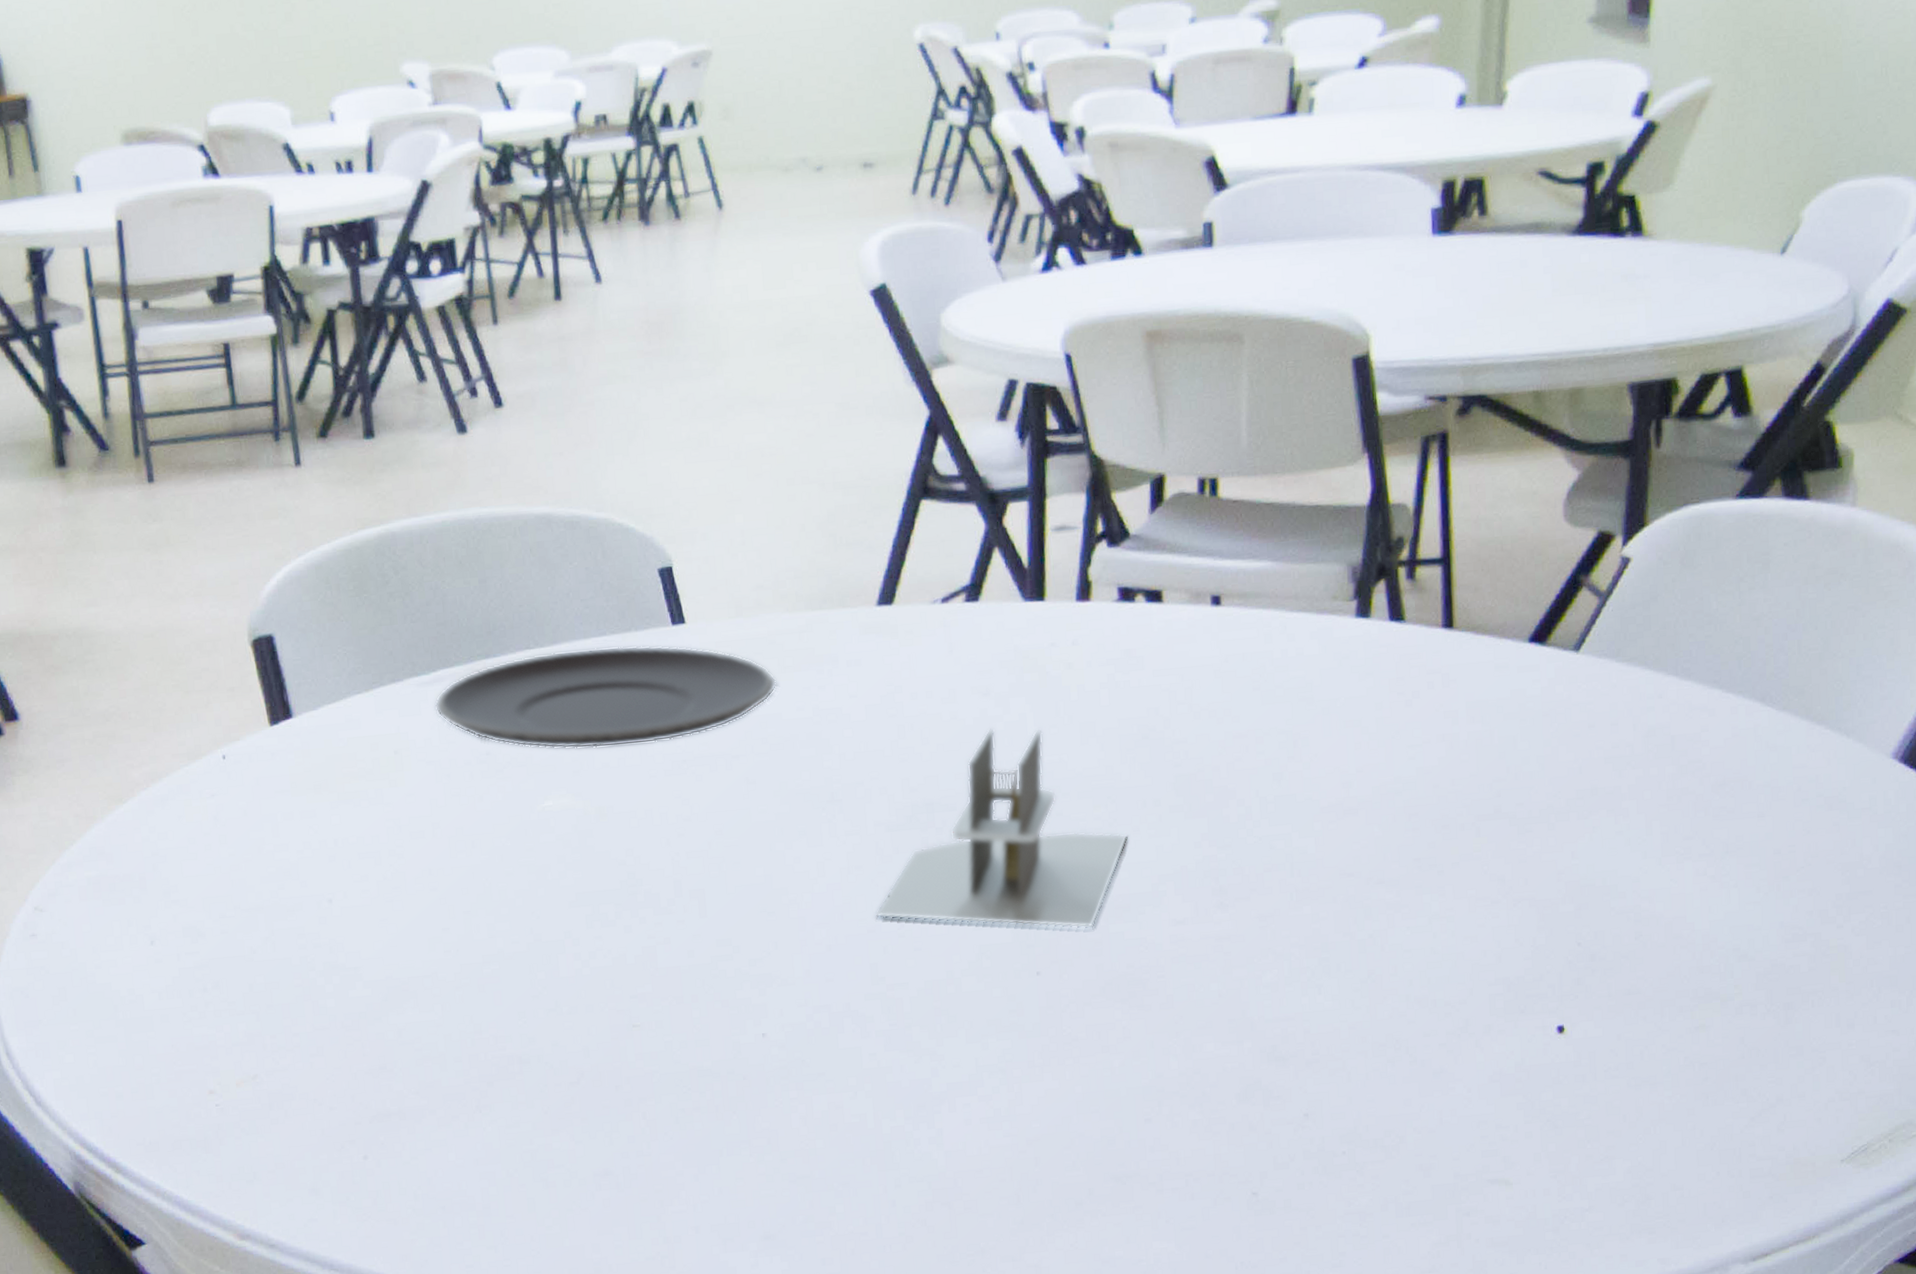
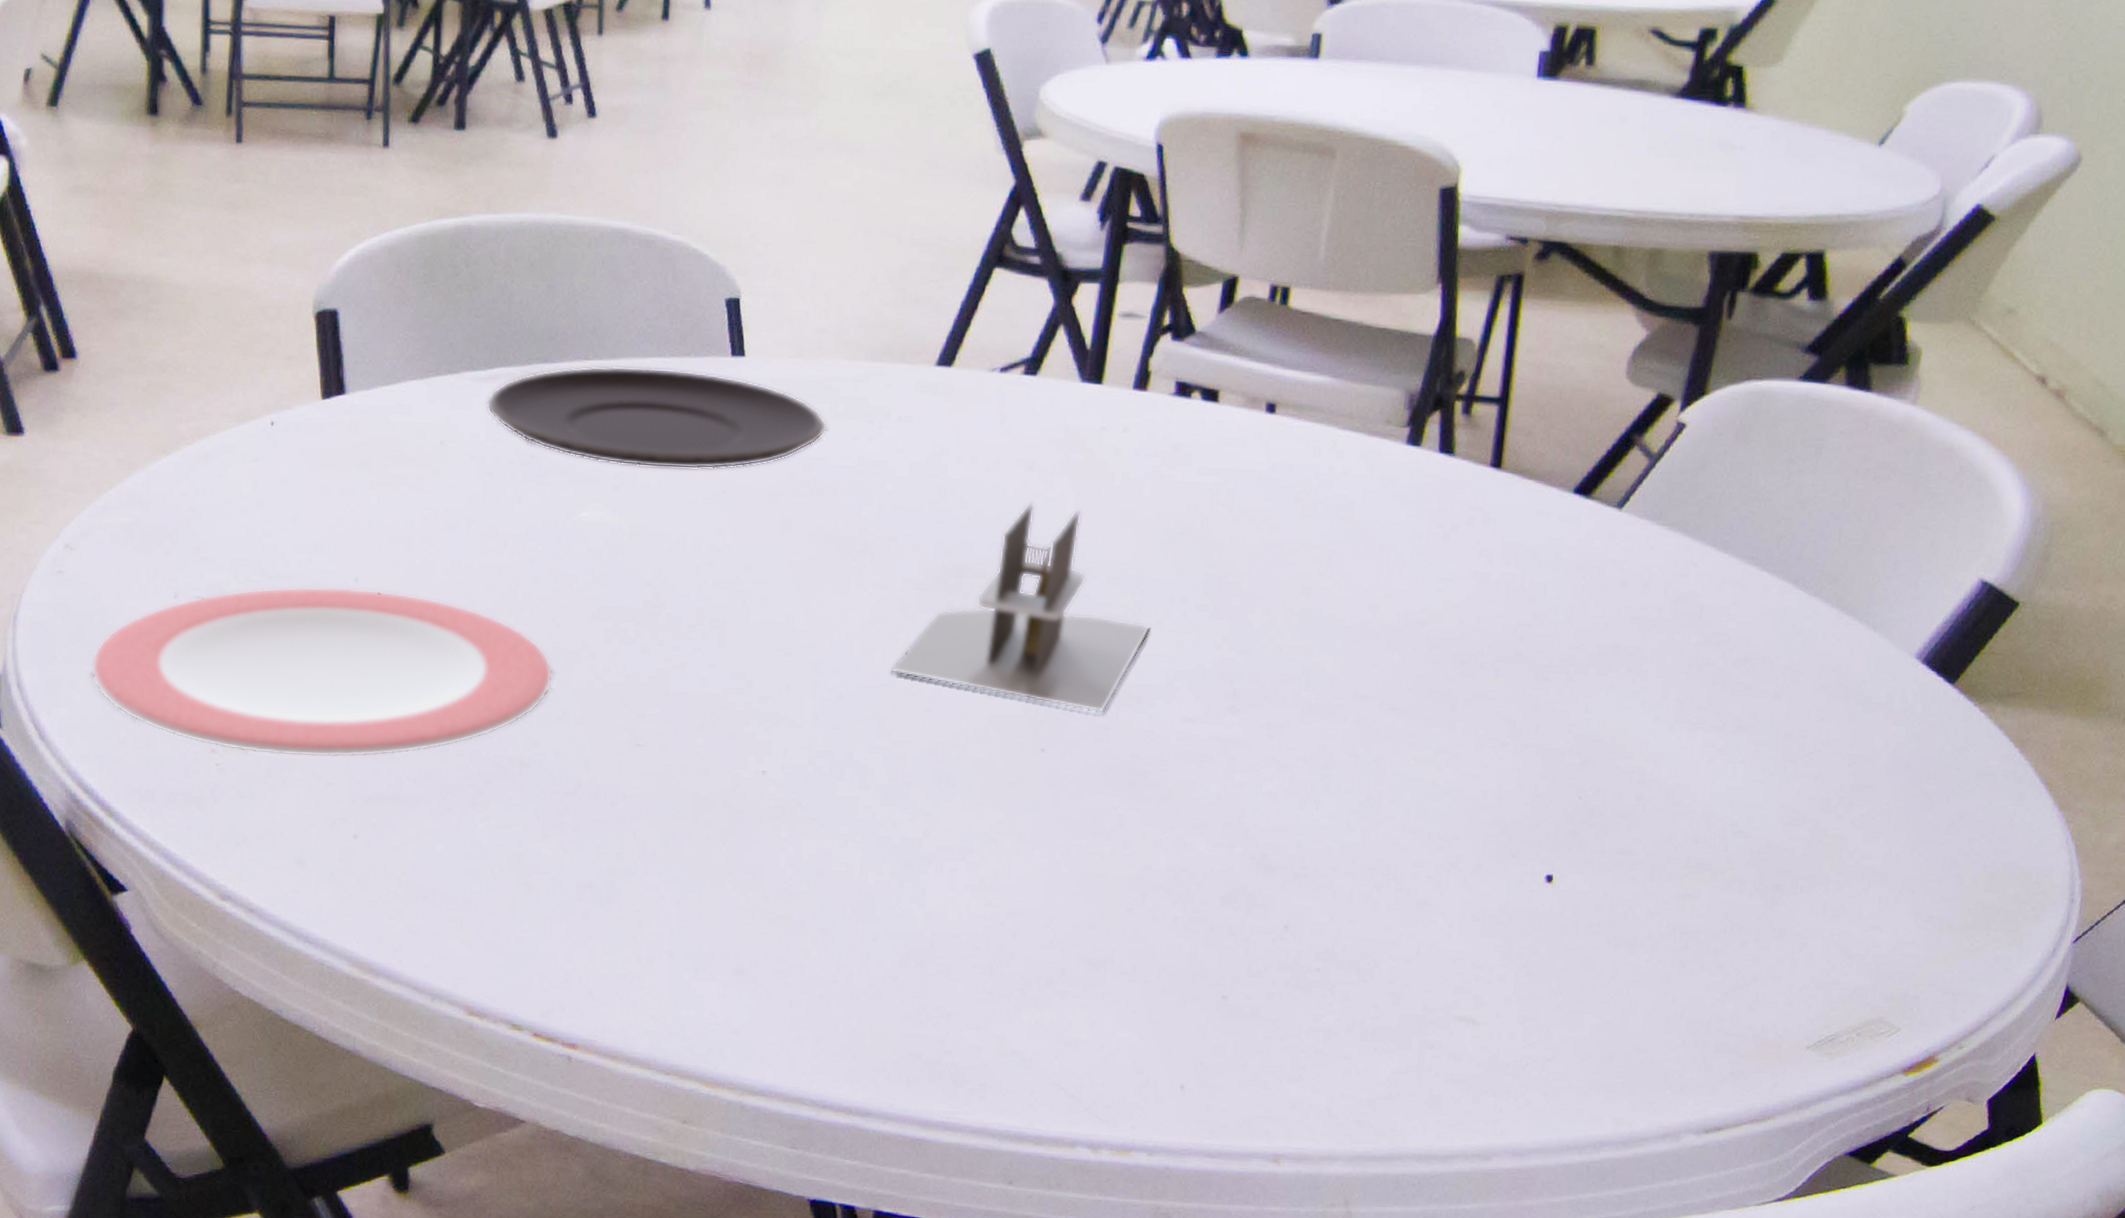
plate: none [76,908,541,1089] -> present [90,586,553,758]

